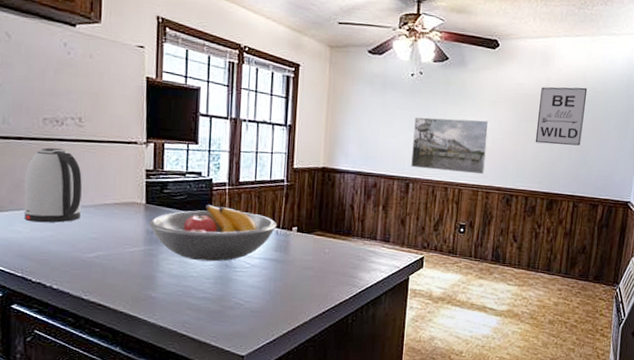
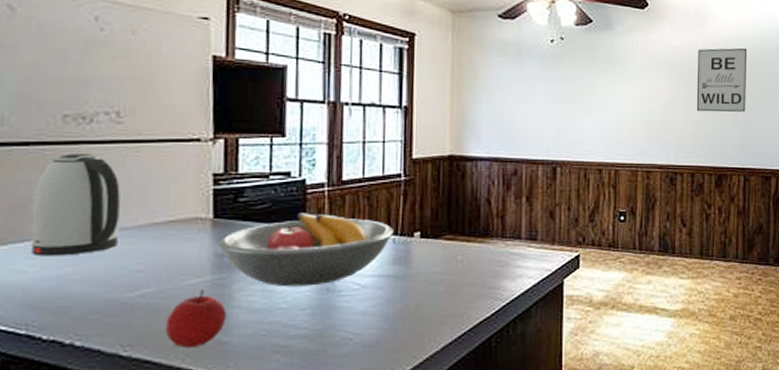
apple: none [113,257,154,299] -> present [166,290,226,348]
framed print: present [411,117,490,175] -> none [557,89,644,152]

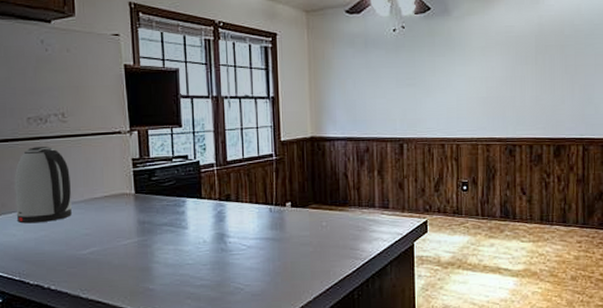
apple: present [166,290,226,348] -> none [109,249,150,293]
fruit bowl: present [218,213,393,287] -> none [140,188,269,247]
wall art: present [696,48,748,112] -> none [533,21,584,86]

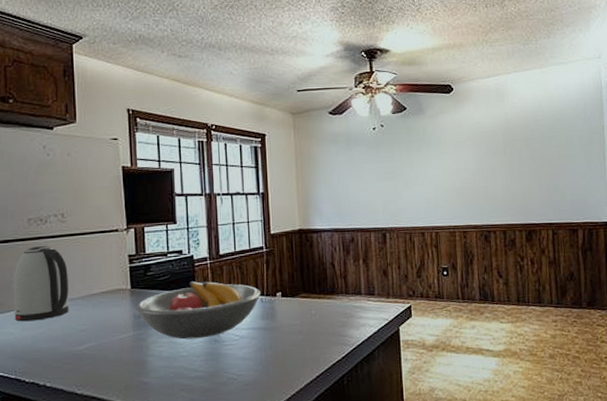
fruit bowl: none [140,188,269,247] -> present [135,281,261,340]

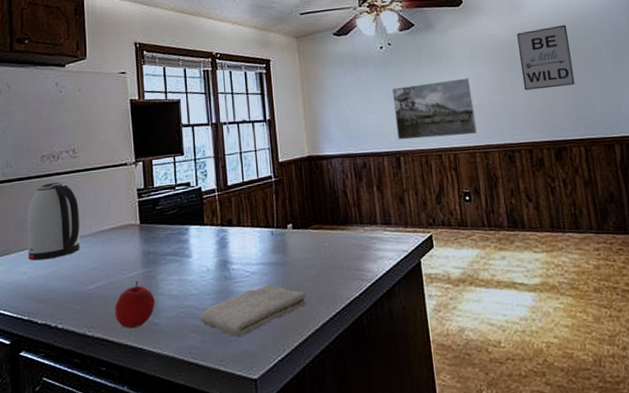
apple: none [105,343,145,388] -> present [115,282,155,329]
fruit bowl: present [135,281,261,340] -> none [145,214,271,277]
washcloth: none [189,348,292,396] -> present [200,285,306,338]
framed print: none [382,162,458,218] -> present [392,78,477,140]
wall art: none [501,117,549,177] -> present [517,24,575,91]

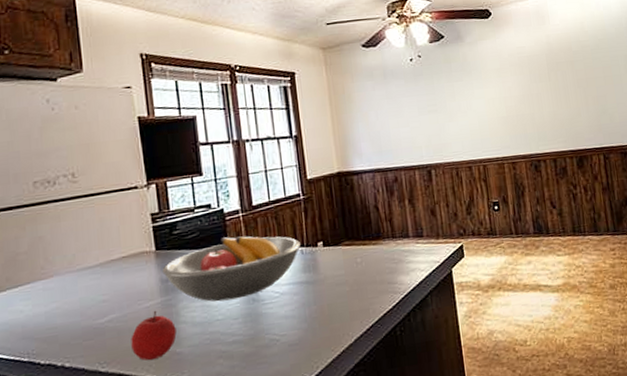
kettle: present [27,182,81,261] -> none [20,210,87,298]
fruit bowl: none [145,214,271,277] -> present [162,236,300,302]
washcloth: present [200,285,306,338] -> none [227,304,339,359]
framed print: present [392,78,477,140] -> none [423,90,505,153]
wall art: present [517,24,575,91] -> none [543,37,596,102]

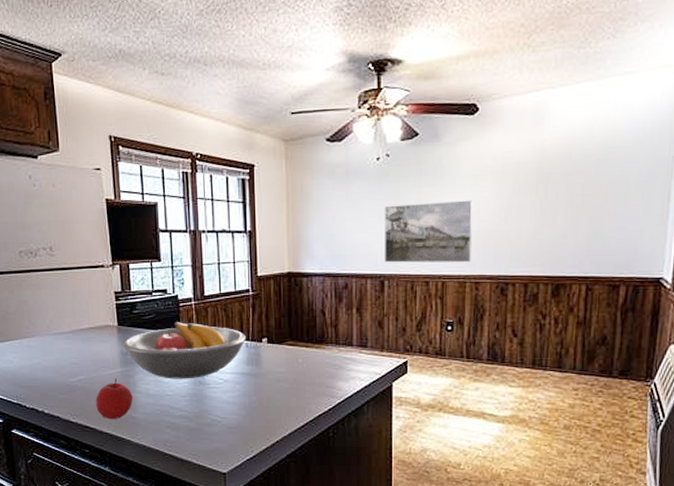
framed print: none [423,90,505,153] -> present [385,200,474,263]

